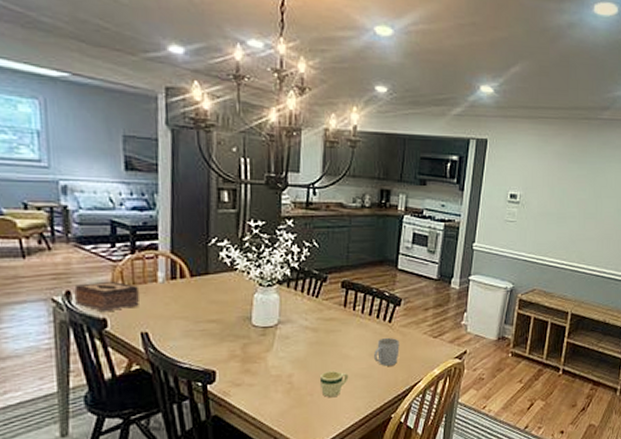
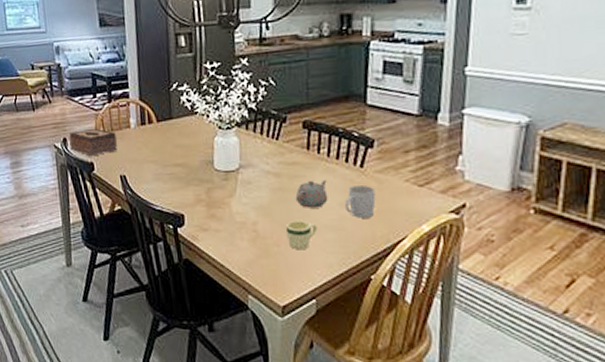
teapot: none [330,333,360,360] -> present [295,179,328,208]

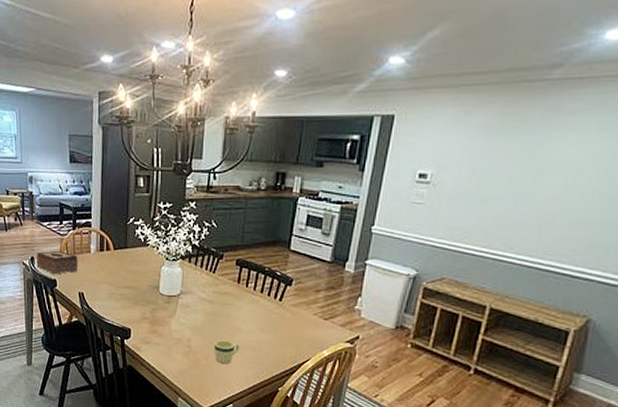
teapot: present [295,179,328,208] -> none [224,308,251,331]
mug: present [345,186,376,218] -> none [264,316,289,342]

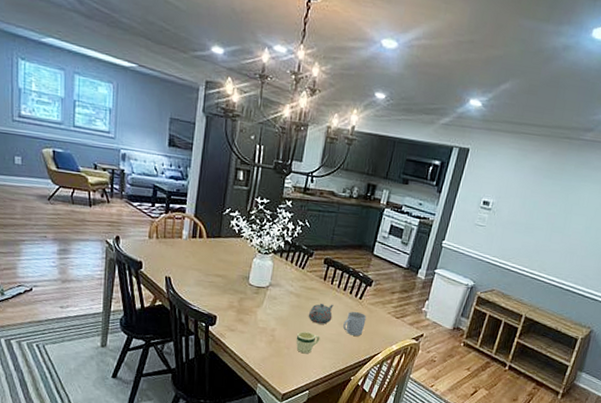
tissue box: present [36,250,78,275] -> none [122,232,168,257]
teapot: none [224,308,251,331] -> present [308,303,334,324]
mug: none [264,316,289,342] -> present [343,312,366,336]

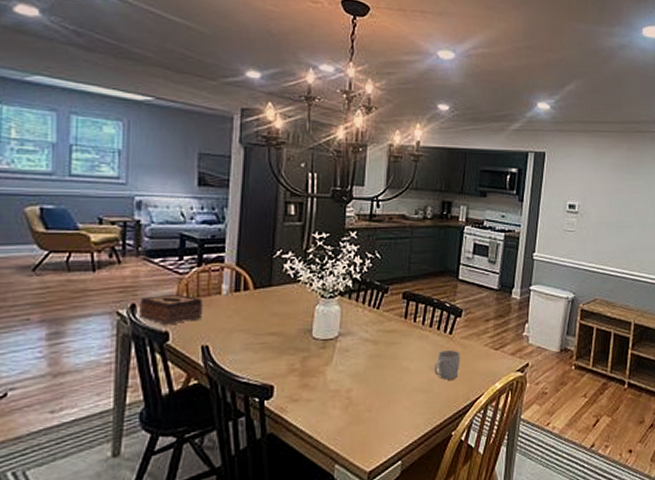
tissue box: none [122,232,168,257] -> present [139,293,202,326]
mug: present [296,331,320,354] -> none [378,385,408,414]
teapot: present [308,303,334,324] -> none [390,345,420,373]

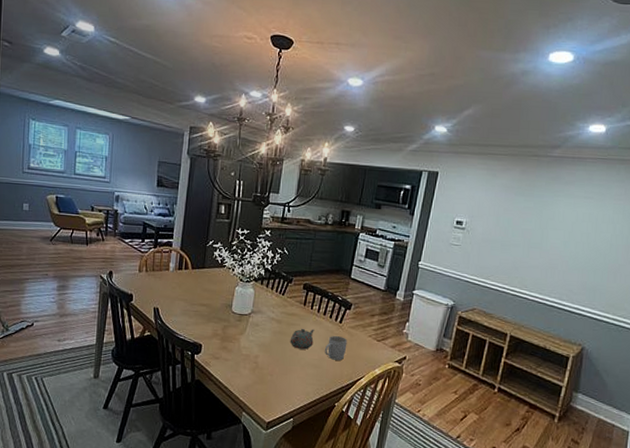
tissue box: present [139,293,202,326] -> none [114,266,156,290]
teapot: none [390,345,420,373] -> present [290,328,314,350]

